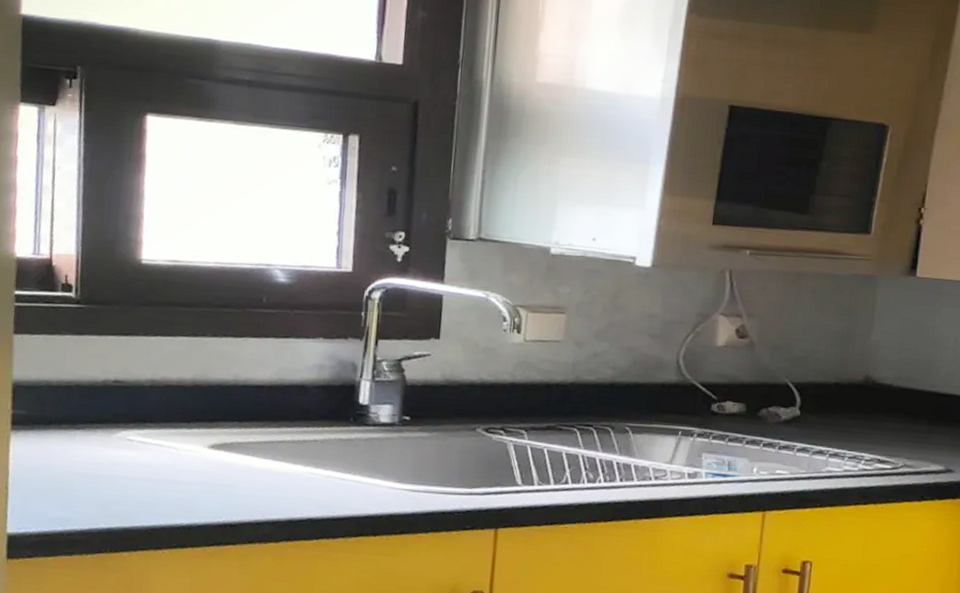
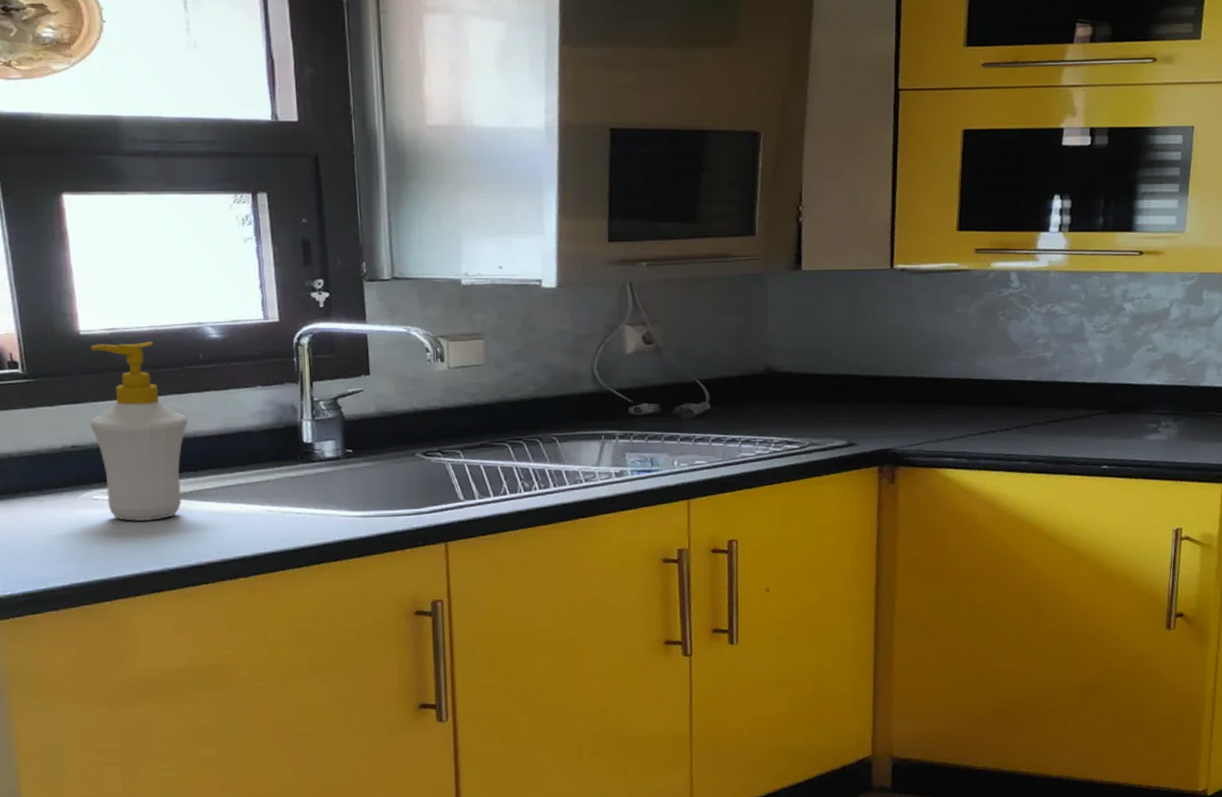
soap bottle: none [136,275,240,471] -> present [89,341,188,522]

